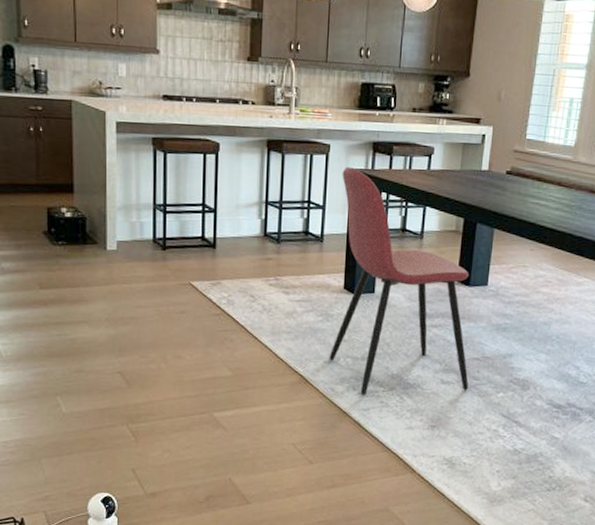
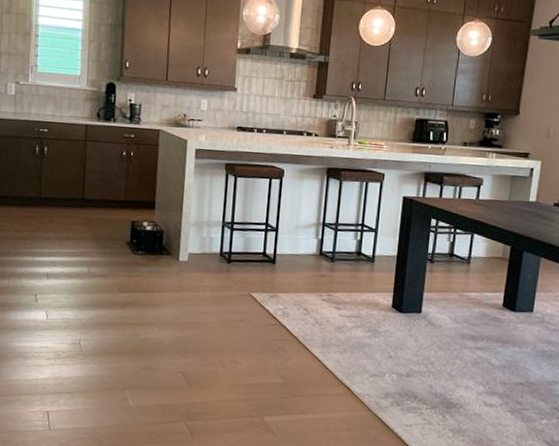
dining chair: present [329,166,469,396] -> none [375,194,515,414]

